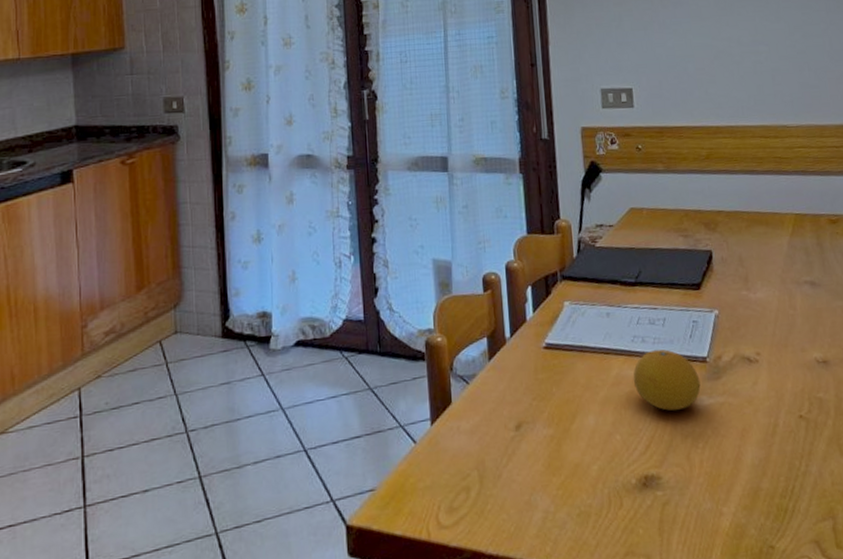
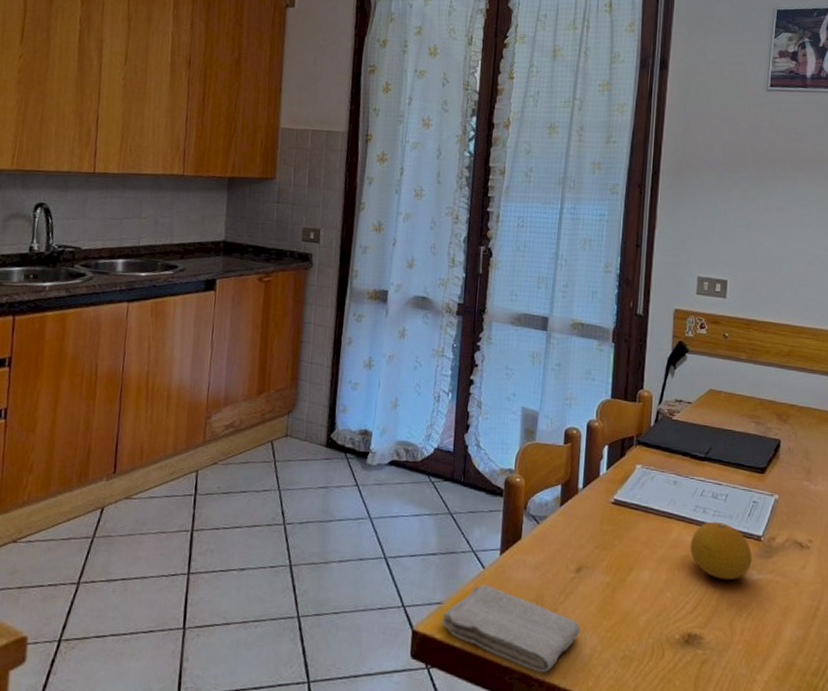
washcloth: none [377,460,530,547] -> present [441,584,581,672]

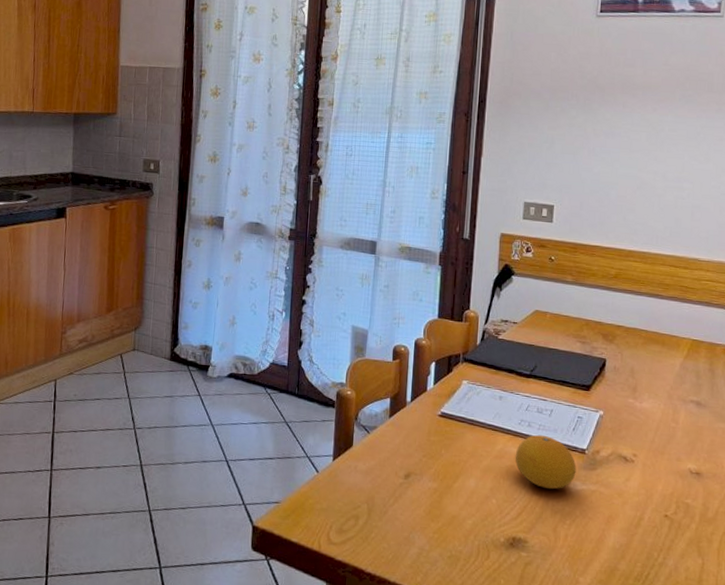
washcloth: present [441,584,581,672] -> none [279,486,409,567]

